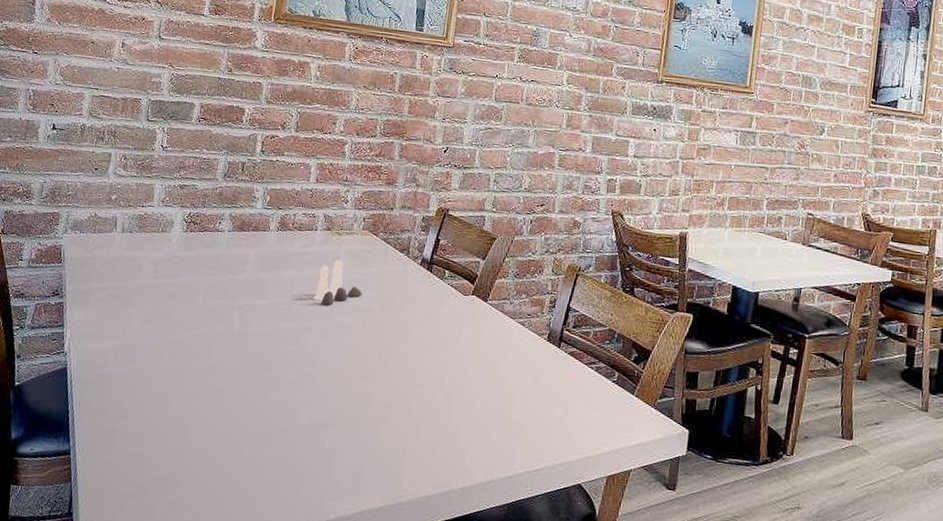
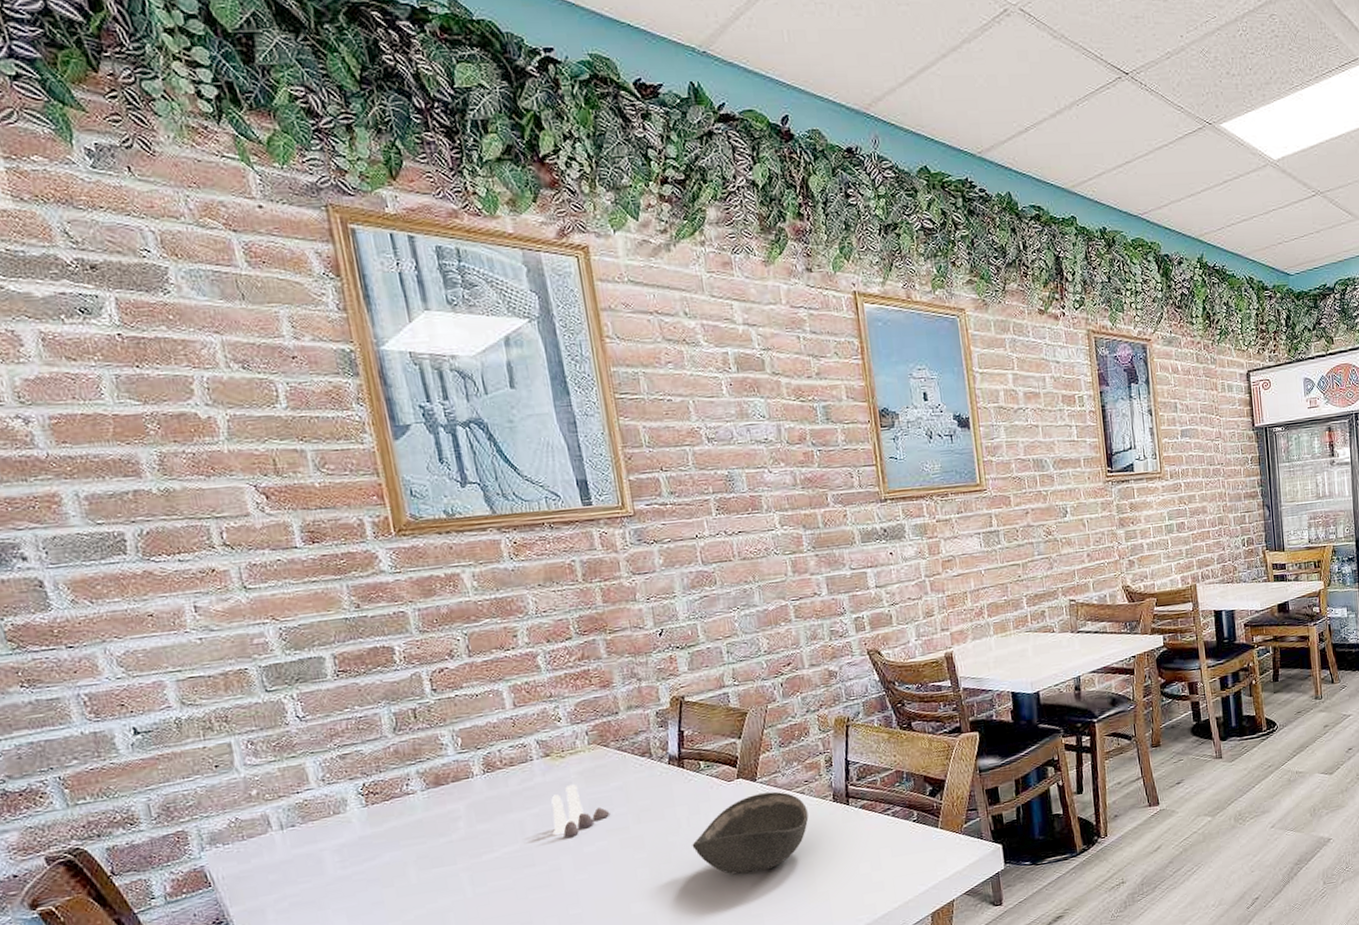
bowl: none [419,313,523,386] -> present [692,791,809,875]

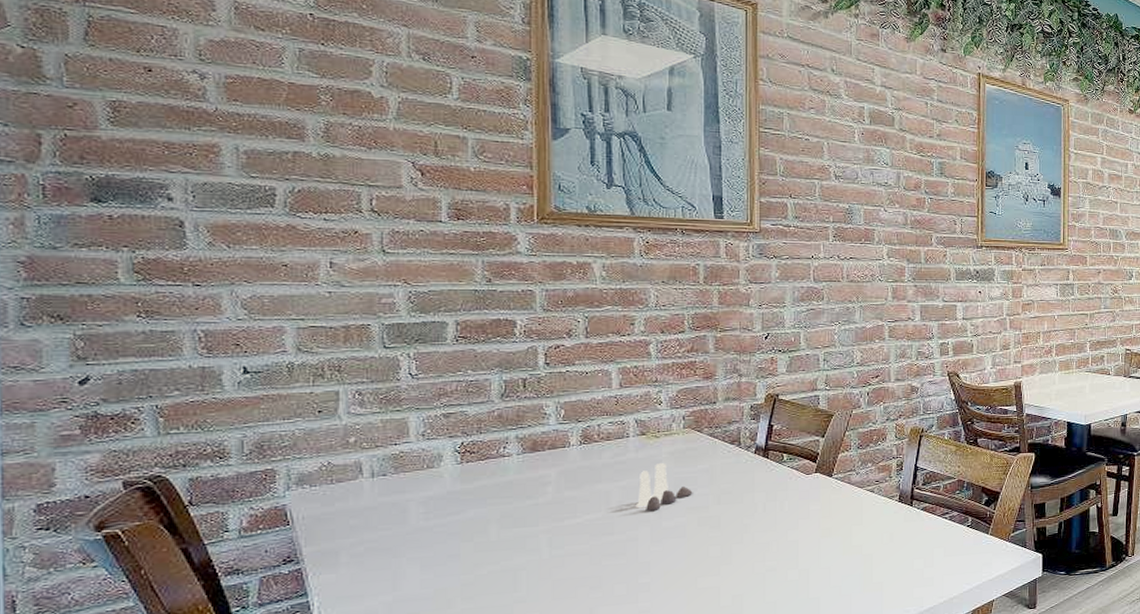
bowl: present [692,791,809,875] -> none [764,487,874,560]

